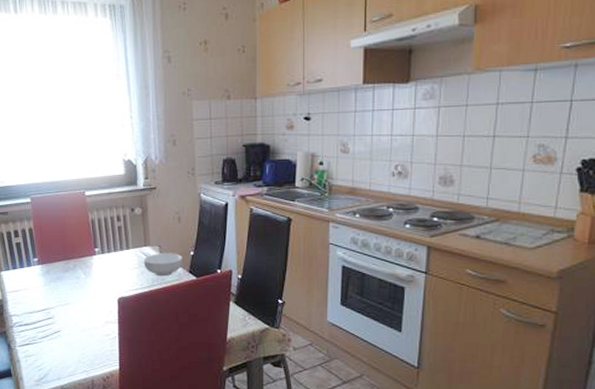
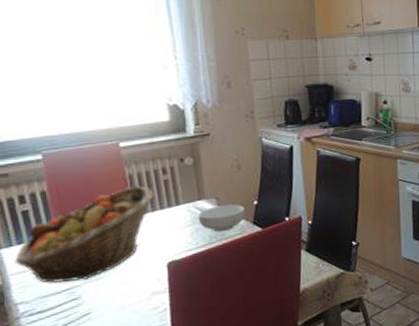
fruit basket: none [10,230,110,303] -> present [14,186,154,283]

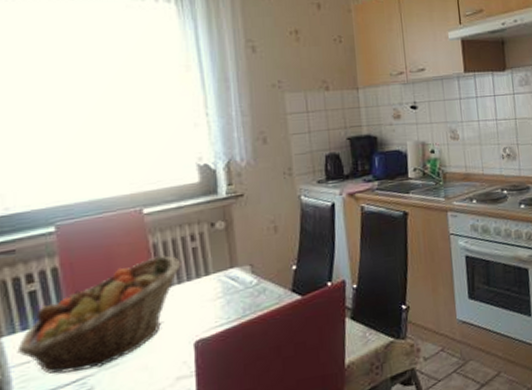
cereal bowl: present [198,204,245,232] -> none [230,270,282,303]

